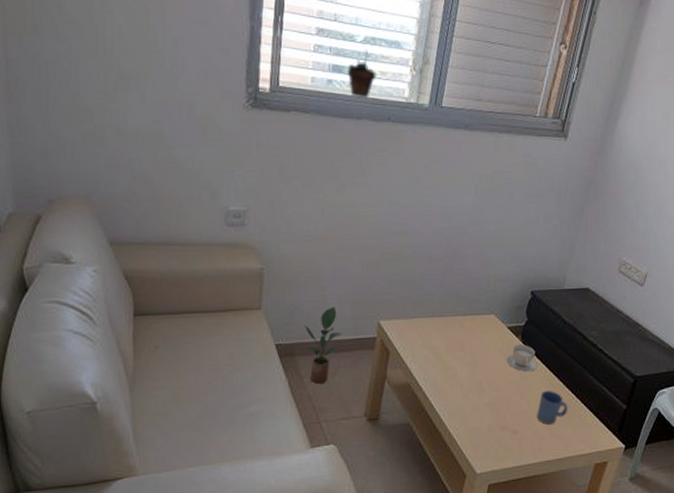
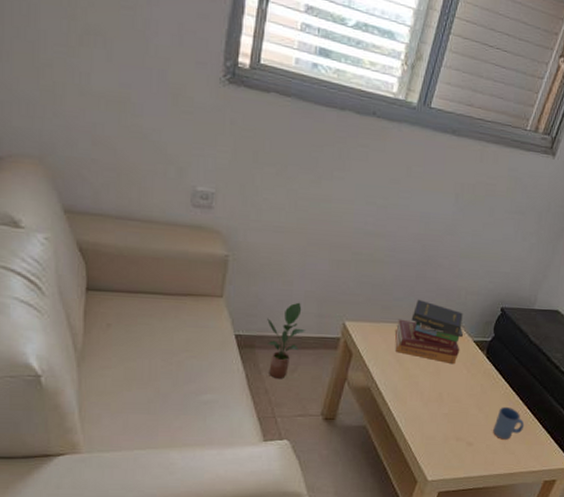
succulent plant: present [347,50,377,98] -> none [334,36,366,88]
books: none [430,291,497,353] -> present [395,299,464,365]
teacup: present [507,344,537,372] -> none [470,358,499,387]

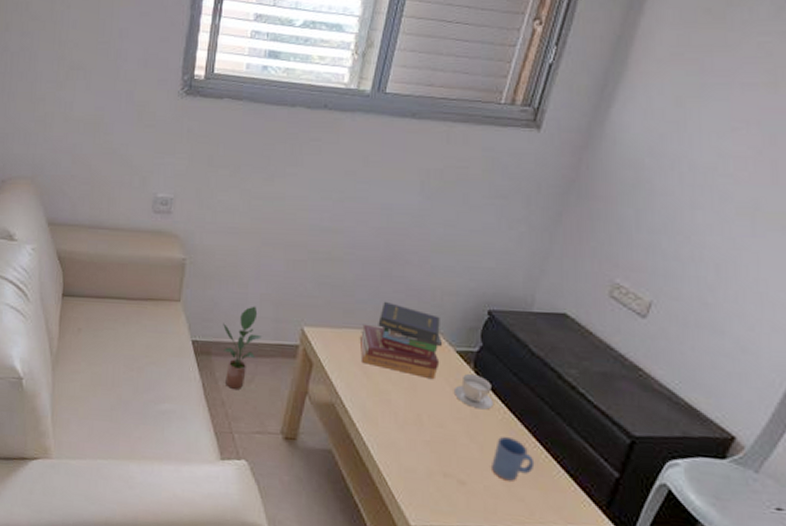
teacup: none [470,358,499,387] -> present [455,373,493,410]

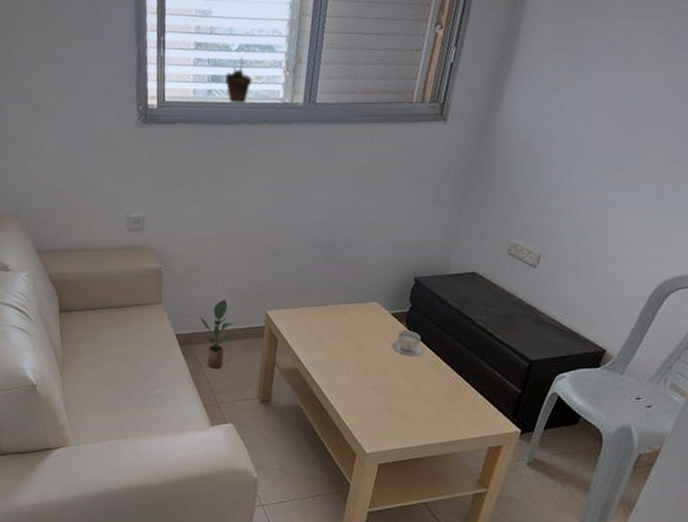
succulent plant: none [283,34,314,84] -> present [224,57,252,104]
books: present [360,301,443,380] -> none [314,281,381,339]
mug: present [492,436,535,481] -> none [425,374,458,408]

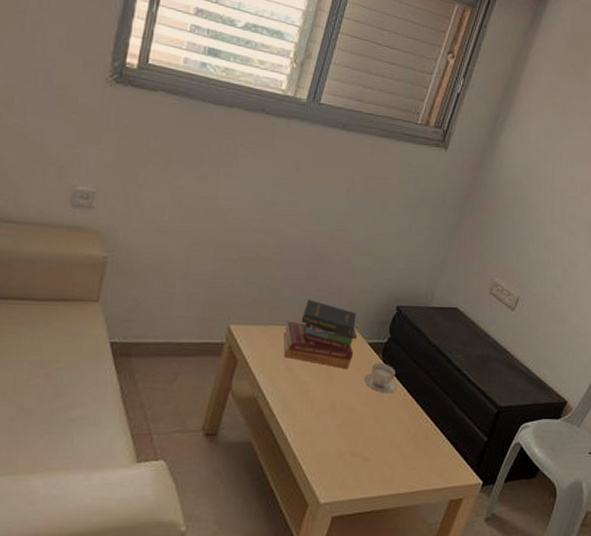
potted plant: present [200,299,233,369] -> none [145,305,187,390]
succulent plant: present [224,57,252,104] -> none [223,36,255,86]
books: none [314,281,381,339] -> present [284,299,358,370]

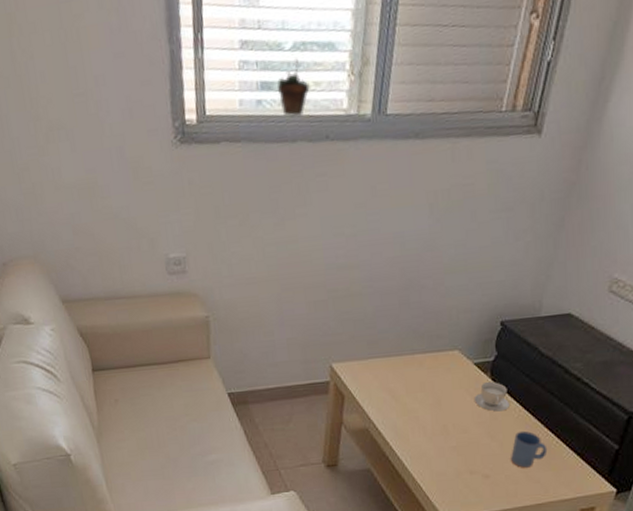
succulent plant: none [223,36,255,86] -> present [277,58,310,117]
books: present [284,299,358,370] -> none [385,327,462,393]
mug: none [391,415,426,453] -> present [511,430,548,468]

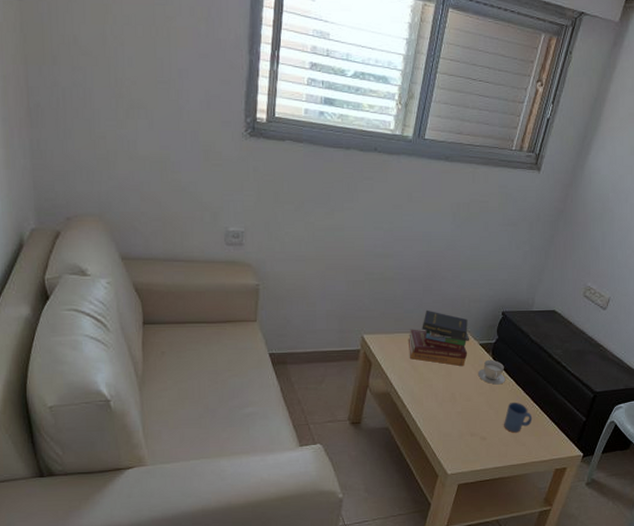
succulent plant: present [277,58,310,117] -> none [337,84,365,129]
books: none [385,327,462,393] -> present [409,310,470,367]

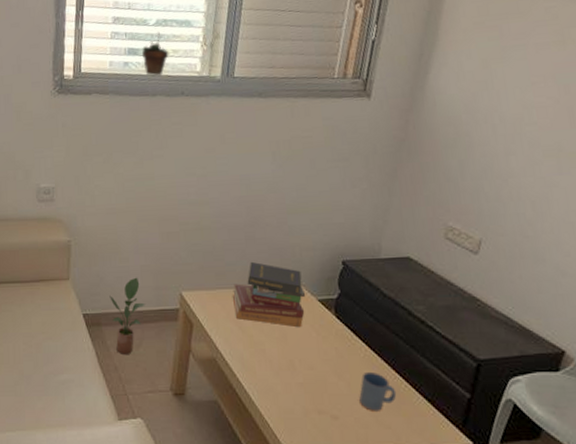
potted plant: none [296,321,329,389] -> present [109,277,145,354]
succulent plant: none [337,84,365,129] -> present [141,31,169,76]
teacup: present [478,359,505,385] -> none [320,318,355,350]

